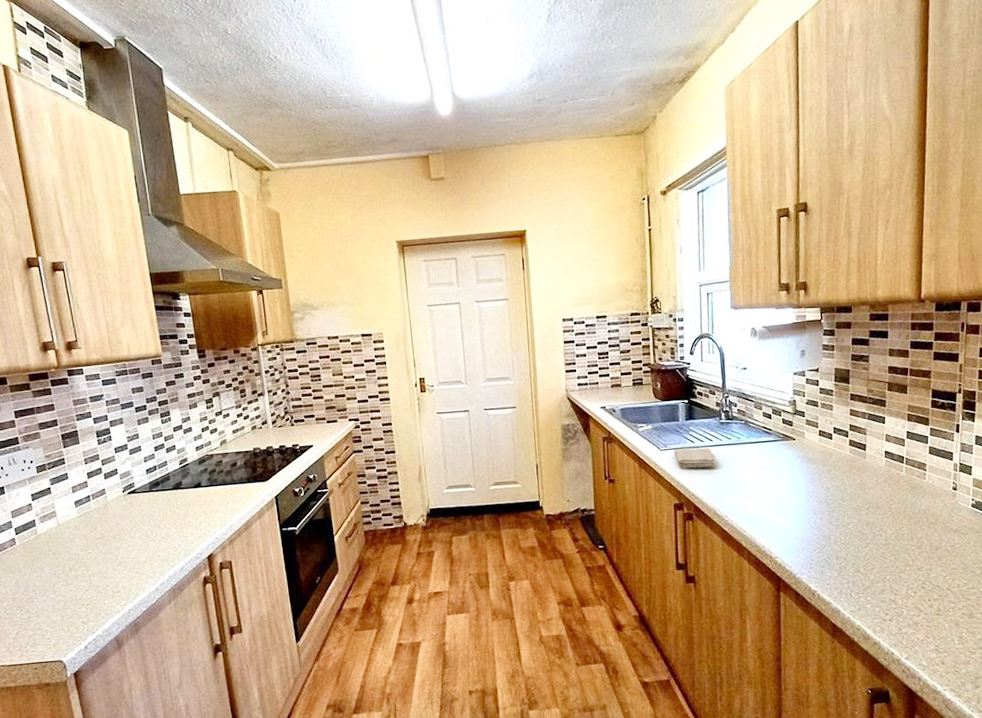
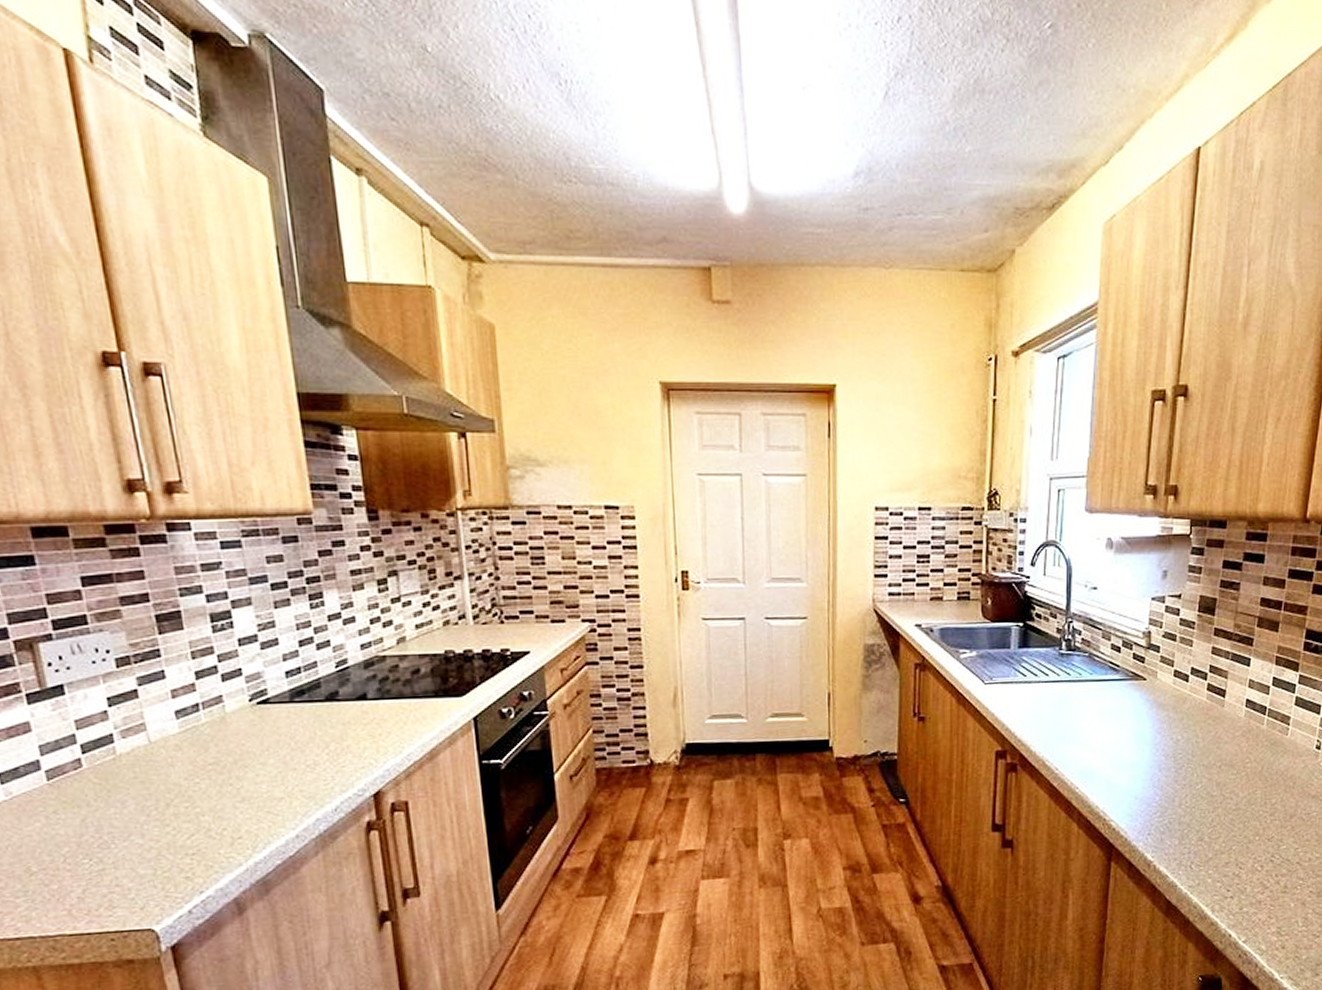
washcloth: present [674,447,716,468] -> none [1001,683,1050,709]

